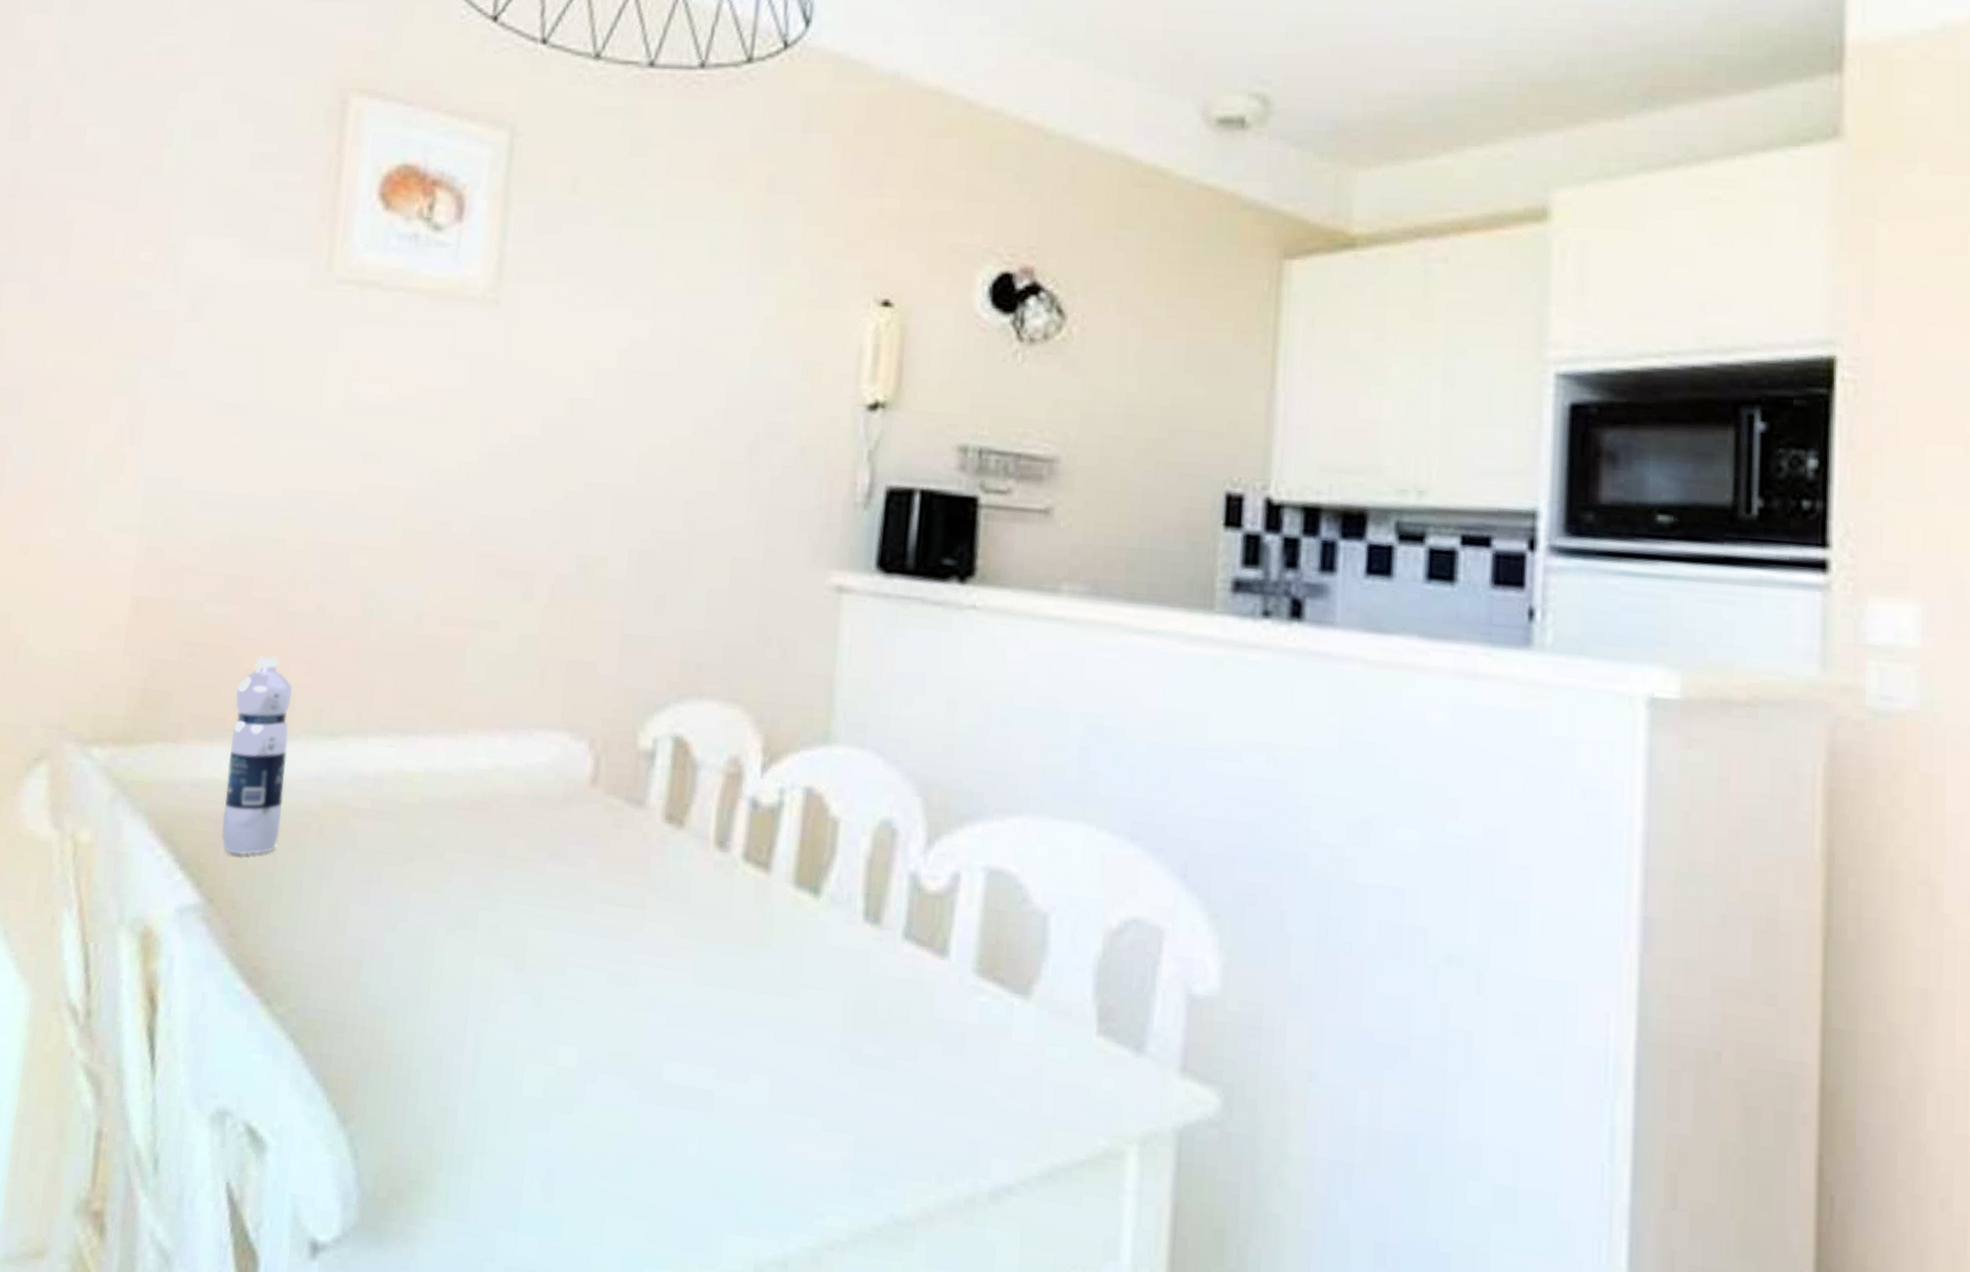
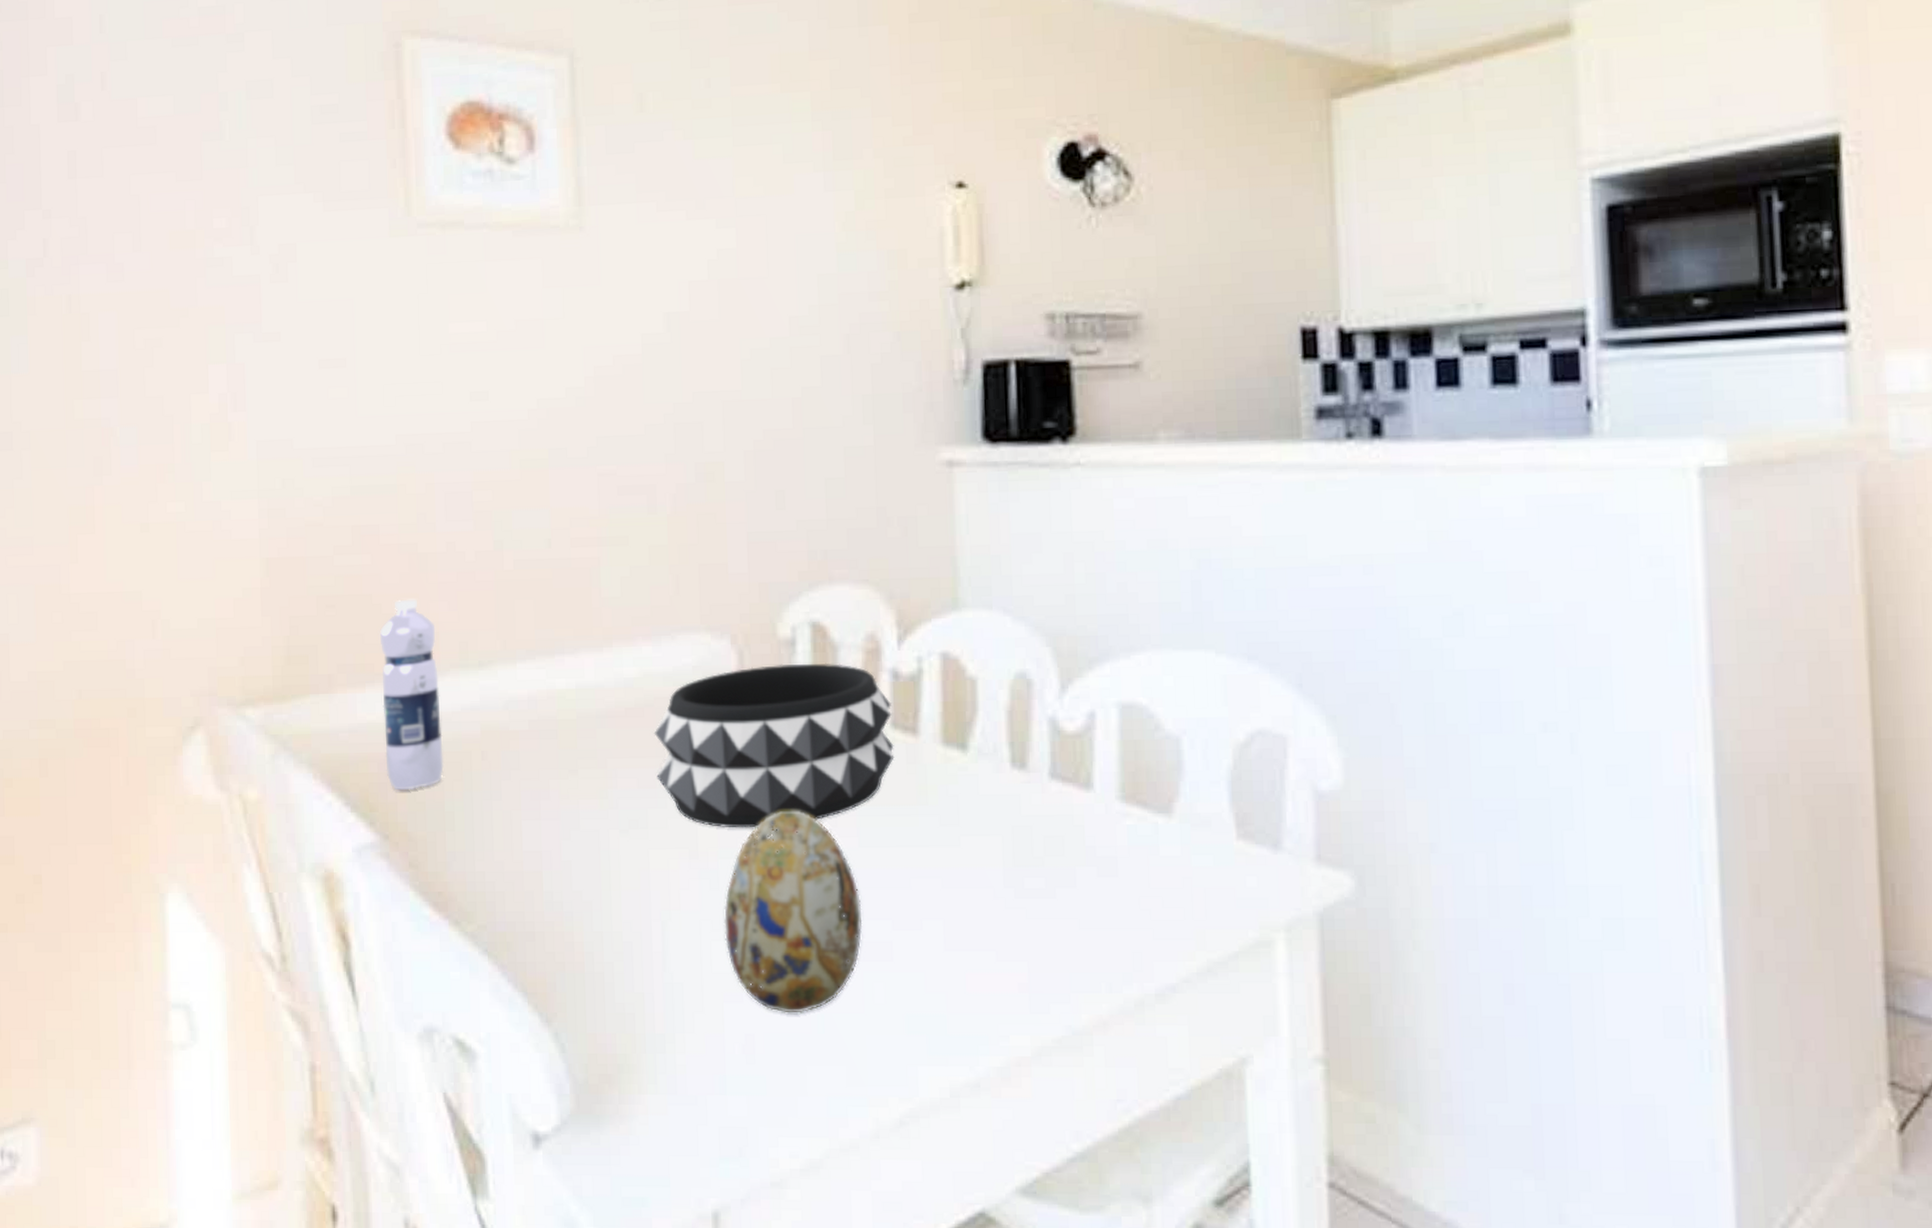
decorative bowl: none [493,775,746,948] -> present [654,663,895,828]
decorative egg: none [539,931,688,1155] -> present [723,810,863,1013]

